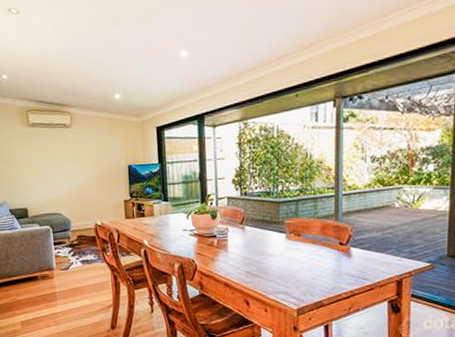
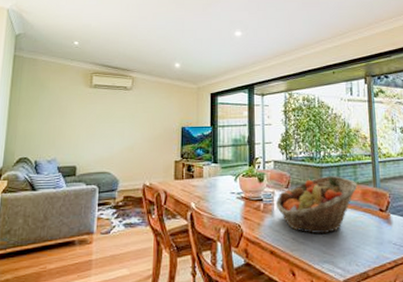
fruit basket: none [229,210,317,268] -> present [275,176,358,235]

